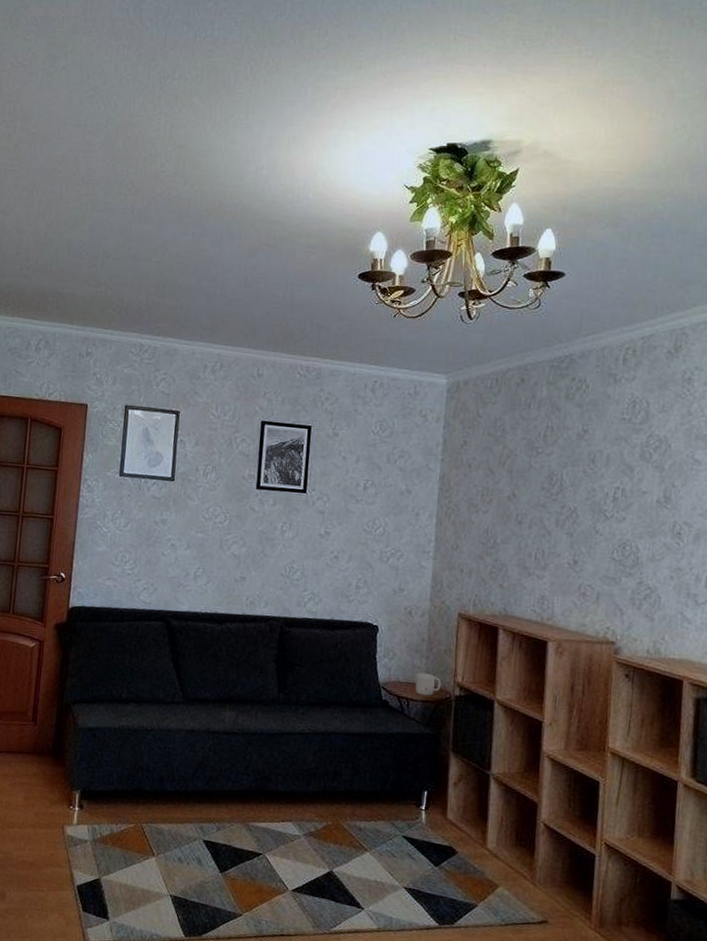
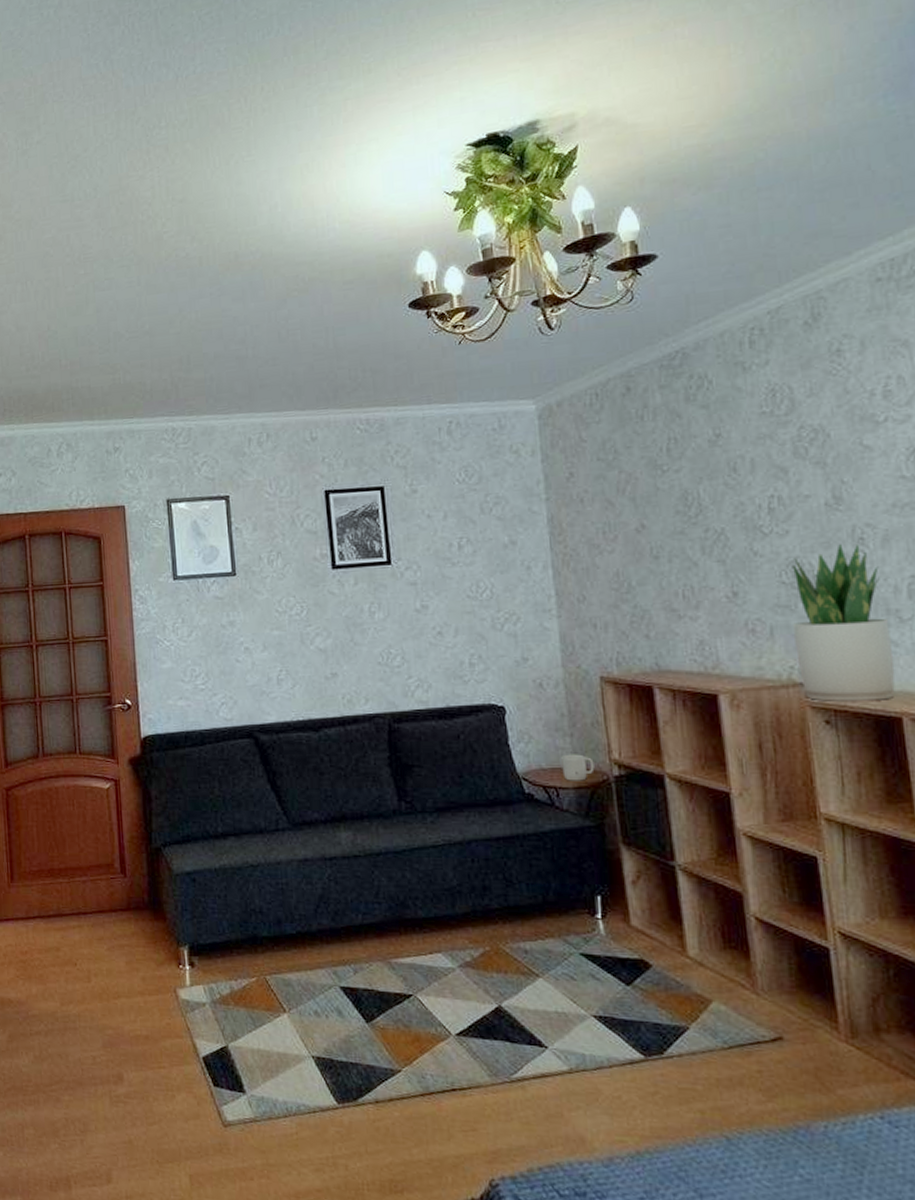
planter: none [613,535,688,665] -> present [792,544,895,702]

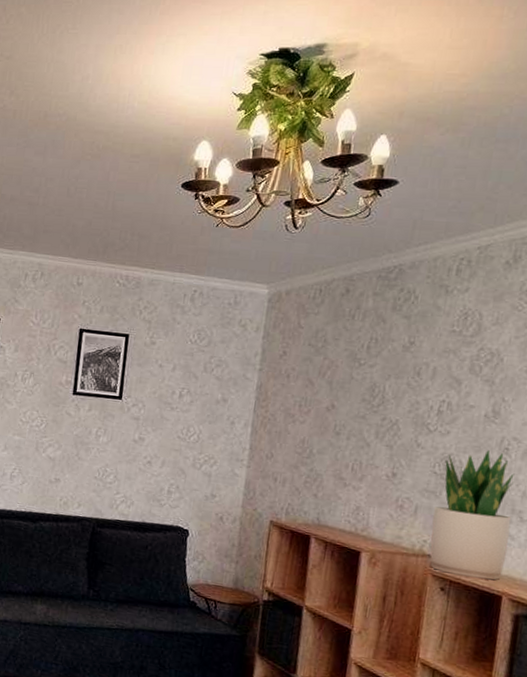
mug: present [561,754,595,781] -> none [223,576,250,600]

